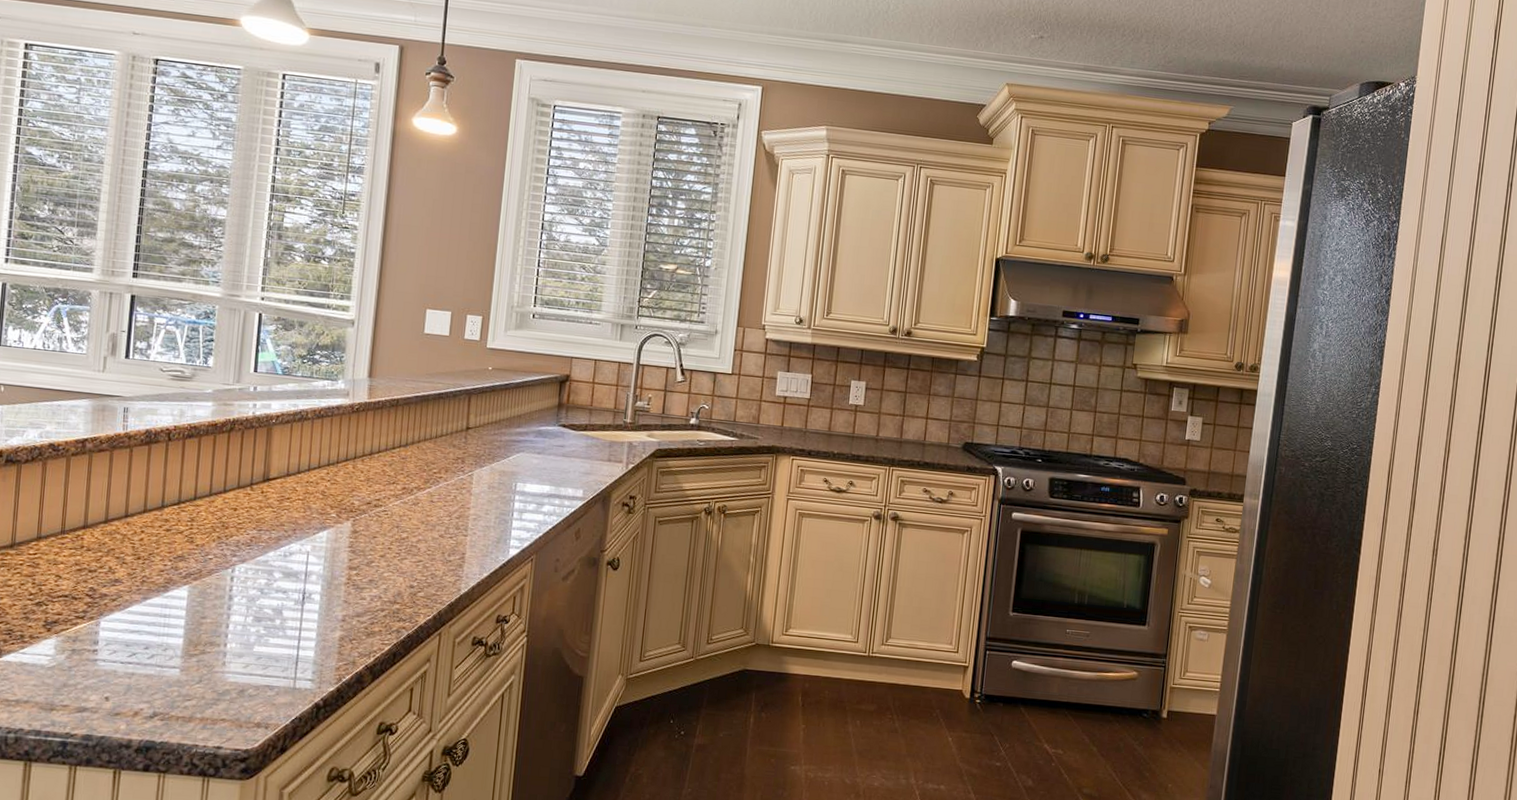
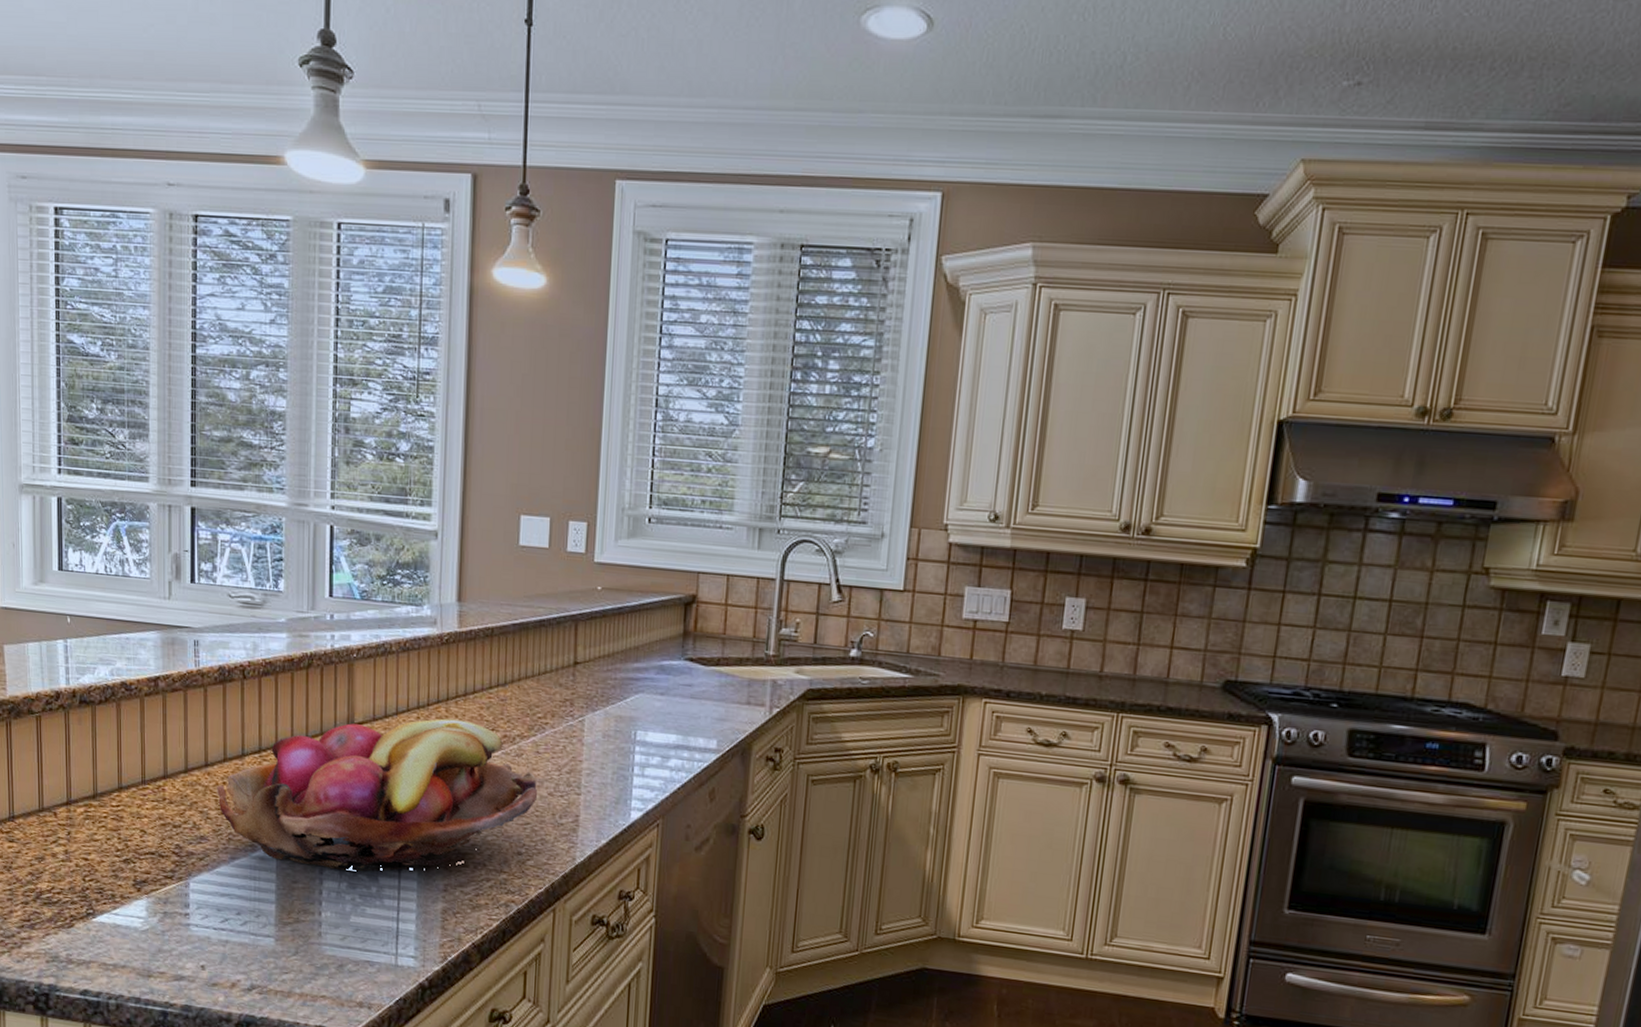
fruit basket: none [134,474,431,606] -> present [217,718,538,871]

